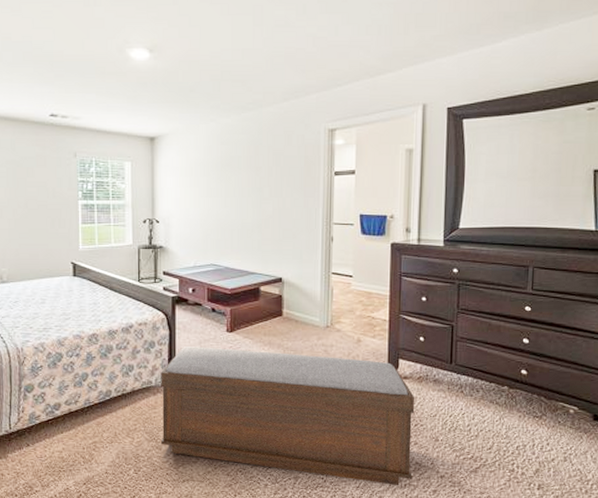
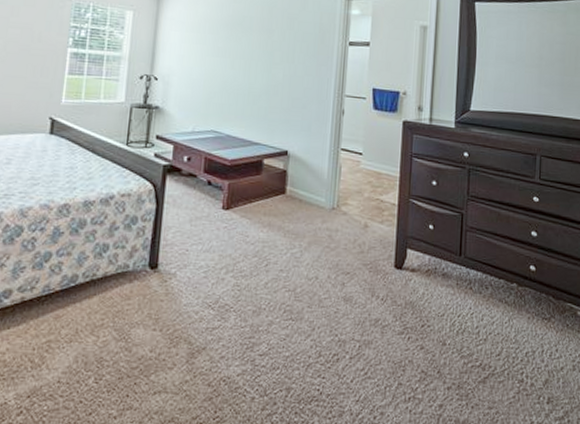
bench: present [161,346,415,485] -> none [132,224,423,398]

